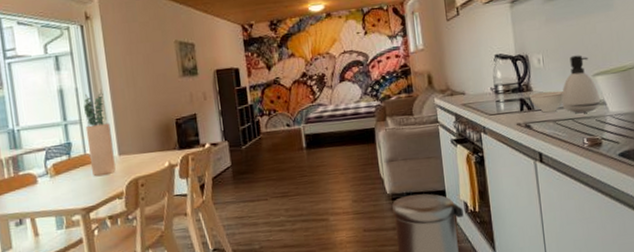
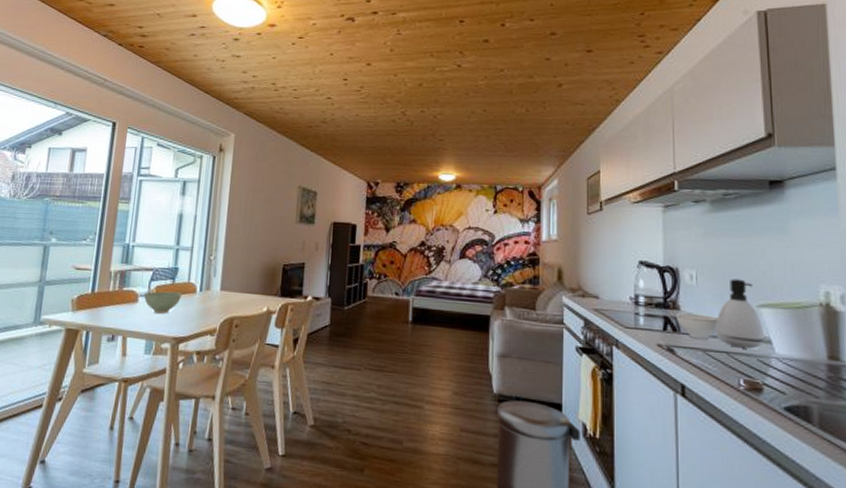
bowl: none [41,165,81,190] -> present [143,291,182,314]
vase: present [84,89,116,177] -> none [191,220,219,309]

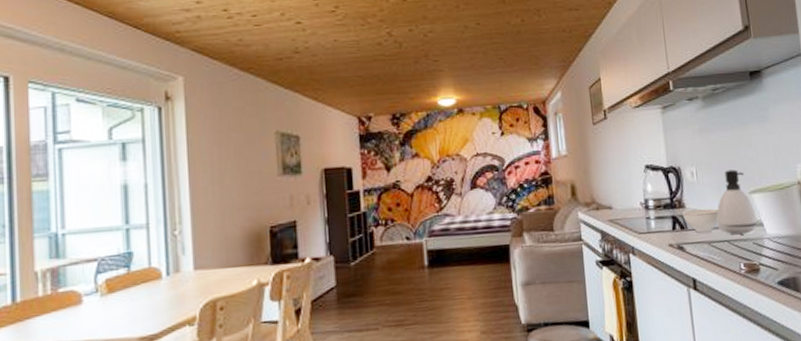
bowl: present [143,291,182,314] -> none [89,282,143,313]

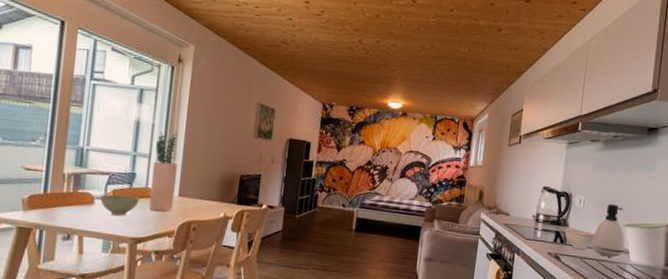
bowl: none [89,282,143,313] -> present [99,194,140,216]
vase: none [153,185,188,297] -> present [149,130,178,212]

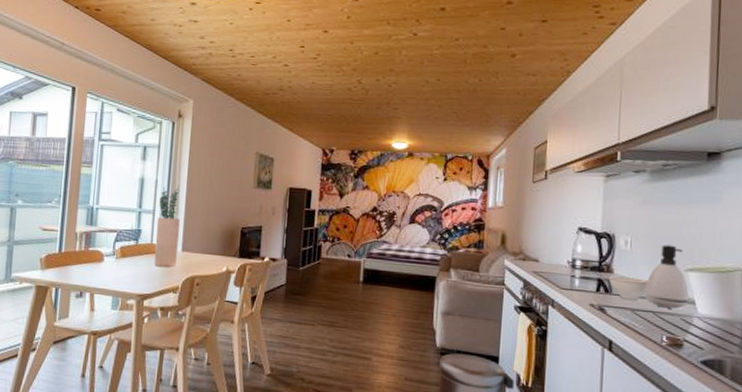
bowl: present [99,194,140,216] -> none [108,251,145,273]

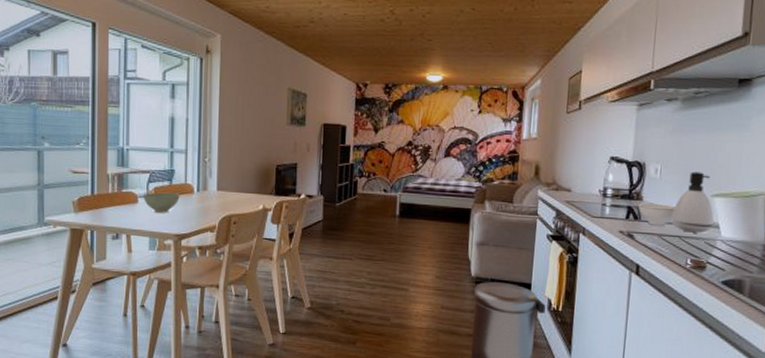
bowl: none [108,251,145,273] -> present [142,192,180,213]
vase: present [154,184,180,268] -> none [189,123,213,208]

